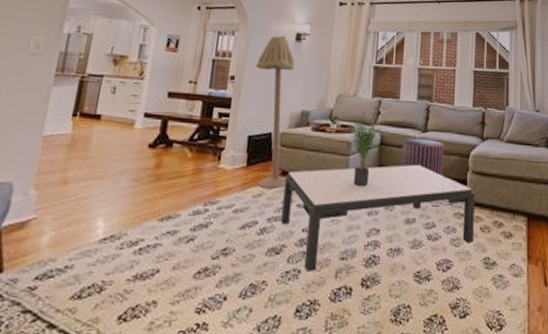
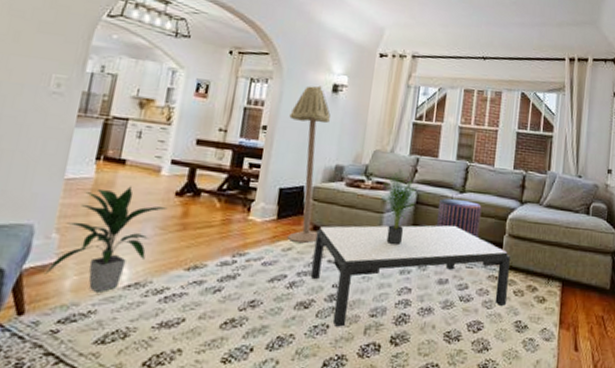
indoor plant: none [22,140,141,248] -> present [44,186,168,294]

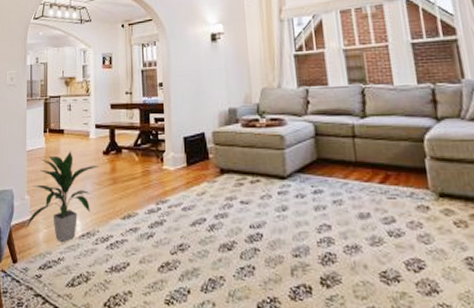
floor lamp: present [287,86,331,243] -> none [179,38,226,186]
coffee table: present [310,225,510,327] -> none [224,153,448,268]
potted plant: present [380,168,418,246] -> none [277,102,315,181]
pouf: present [435,198,482,238] -> none [339,126,394,164]

